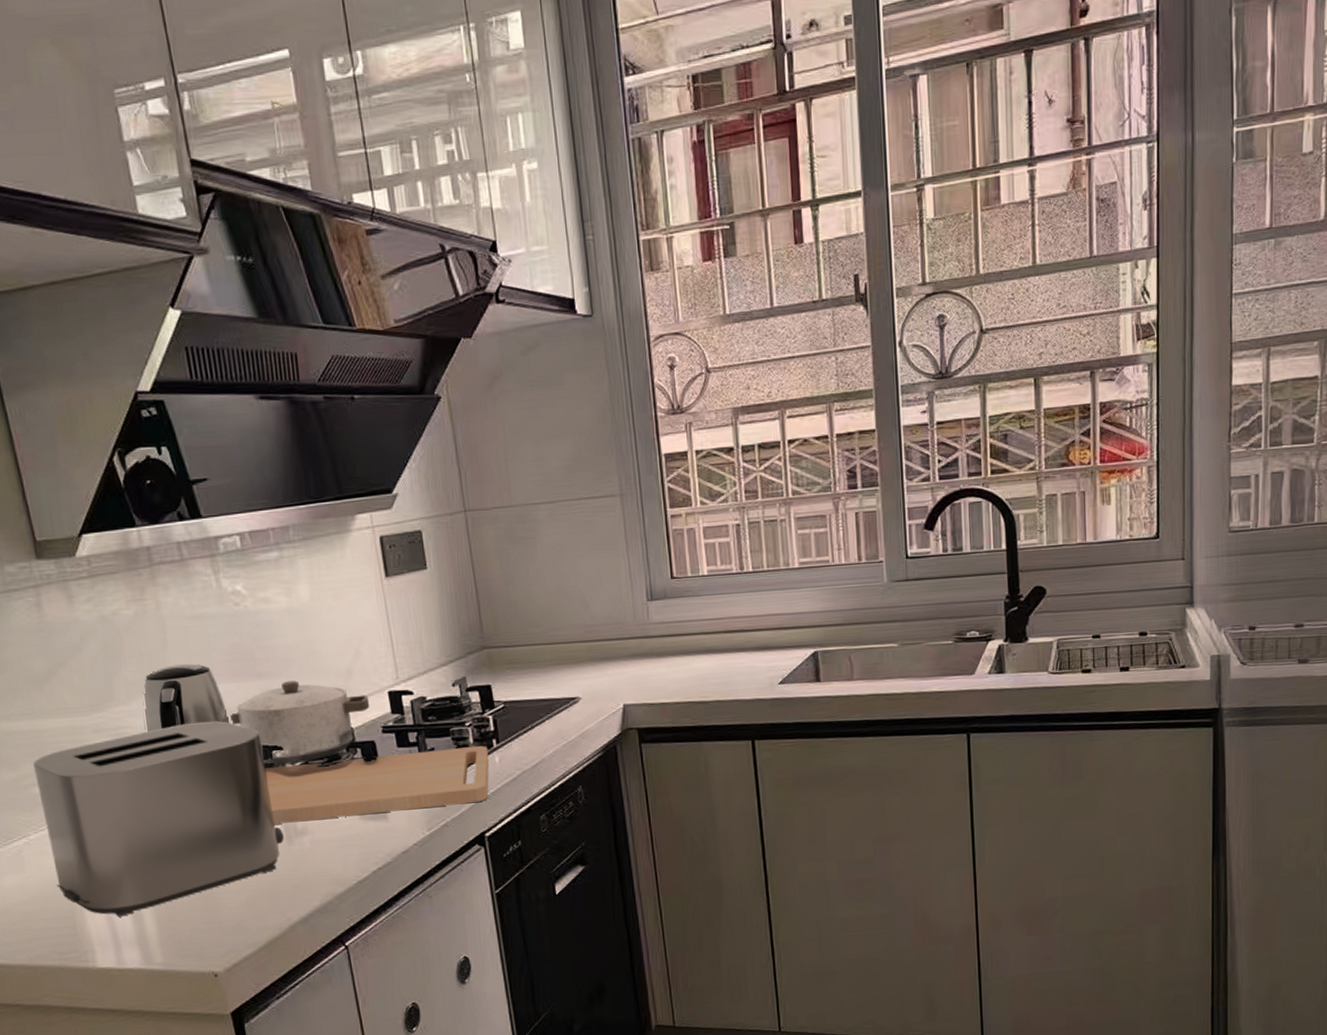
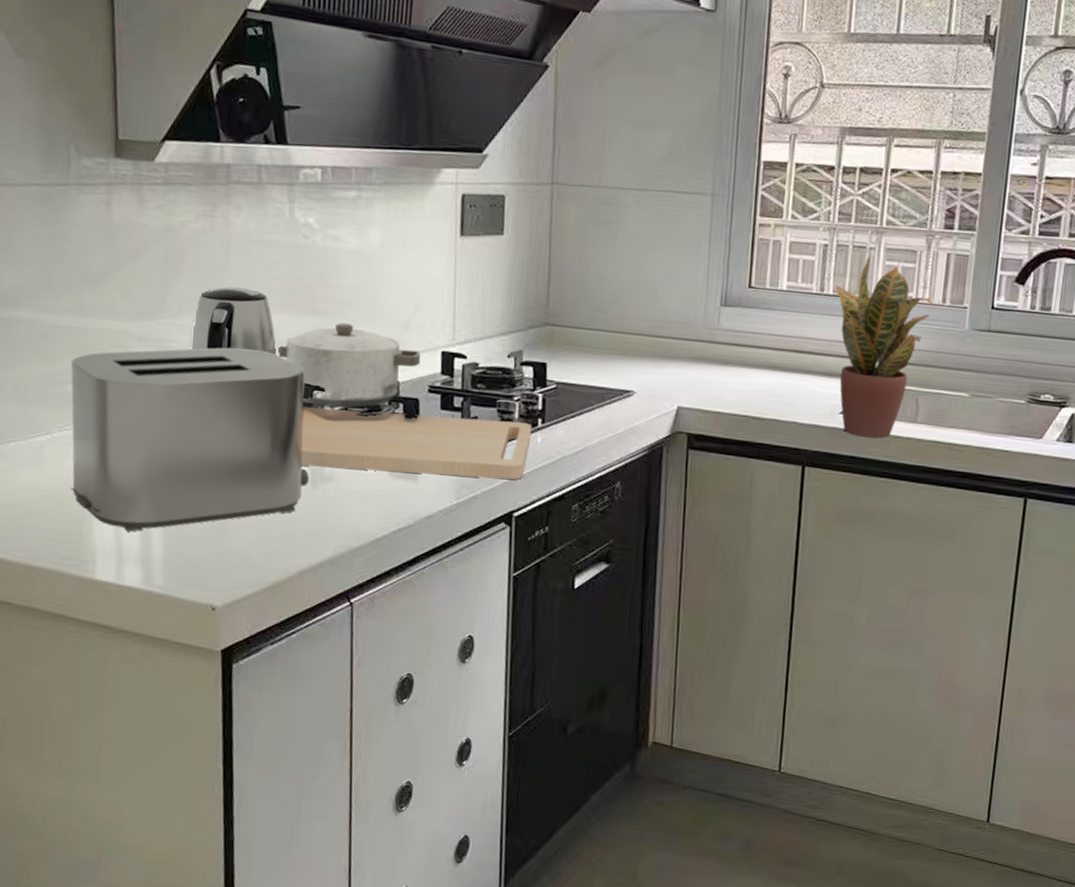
potted plant: none [754,528,852,704] -> present [835,256,935,439]

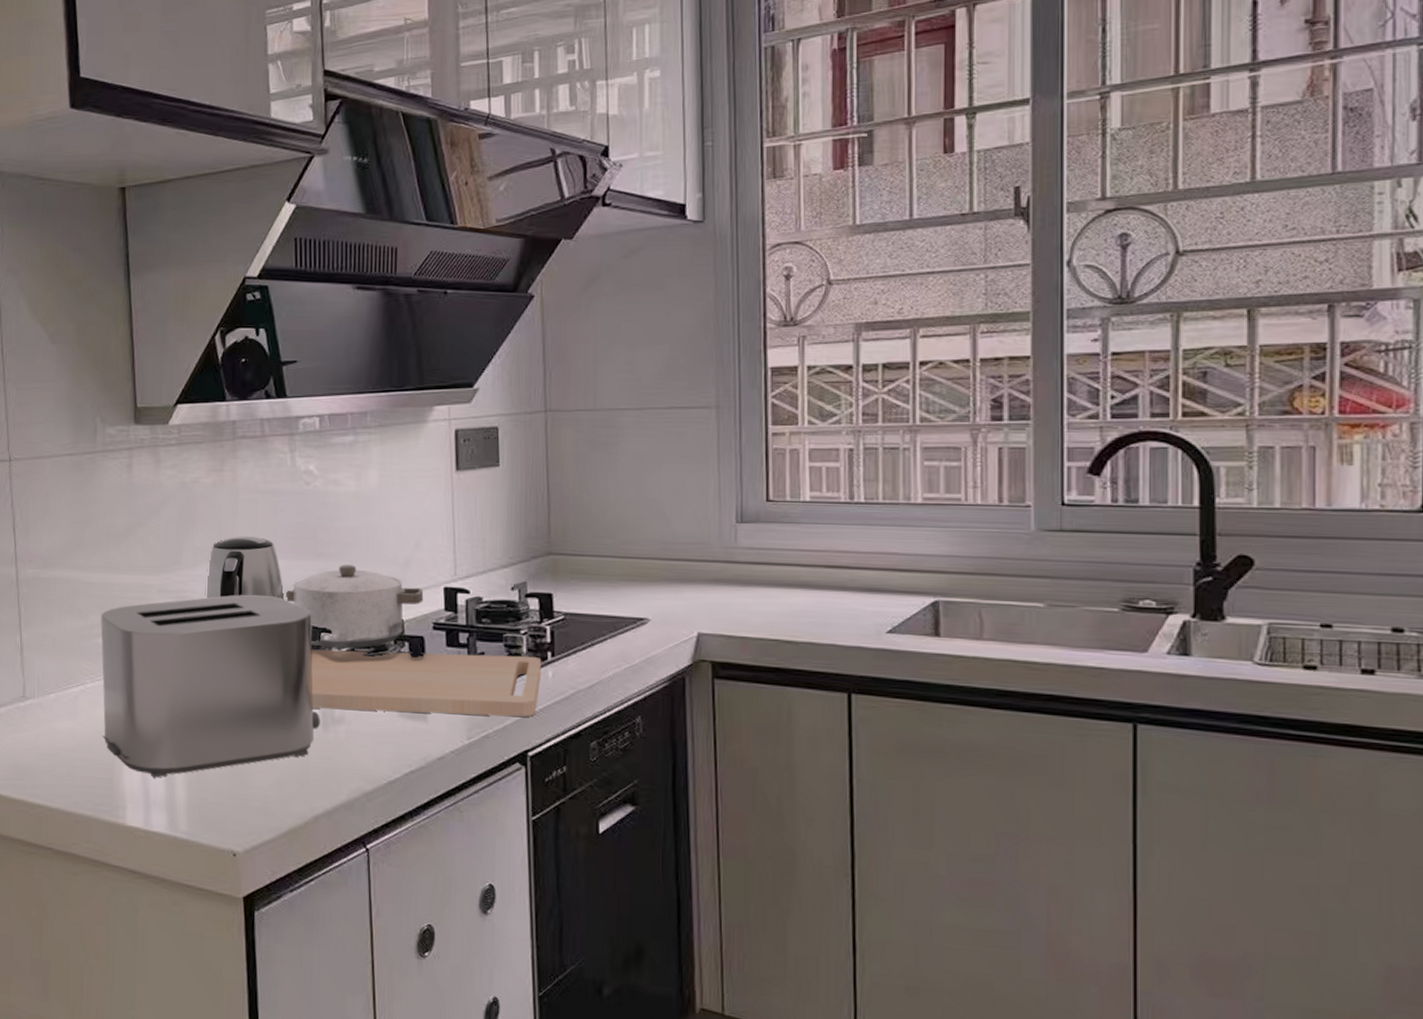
potted plant: present [835,256,935,439] -> none [867,457,990,660]

